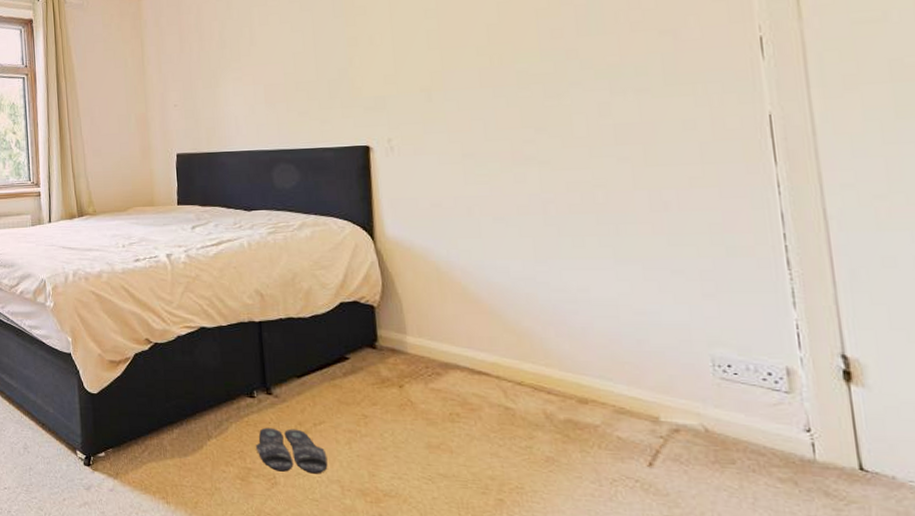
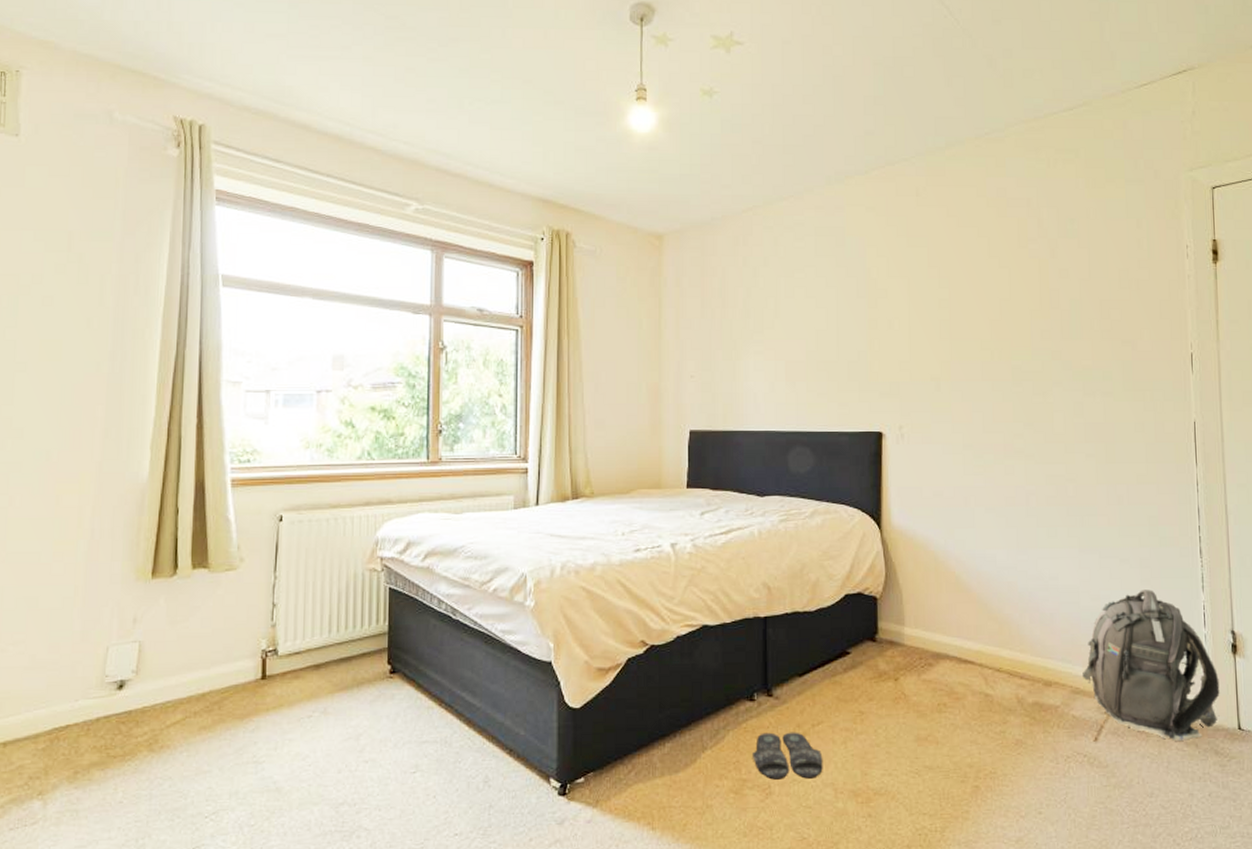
backpack: none [628,305,829,476] -> present [1082,590,1220,741]

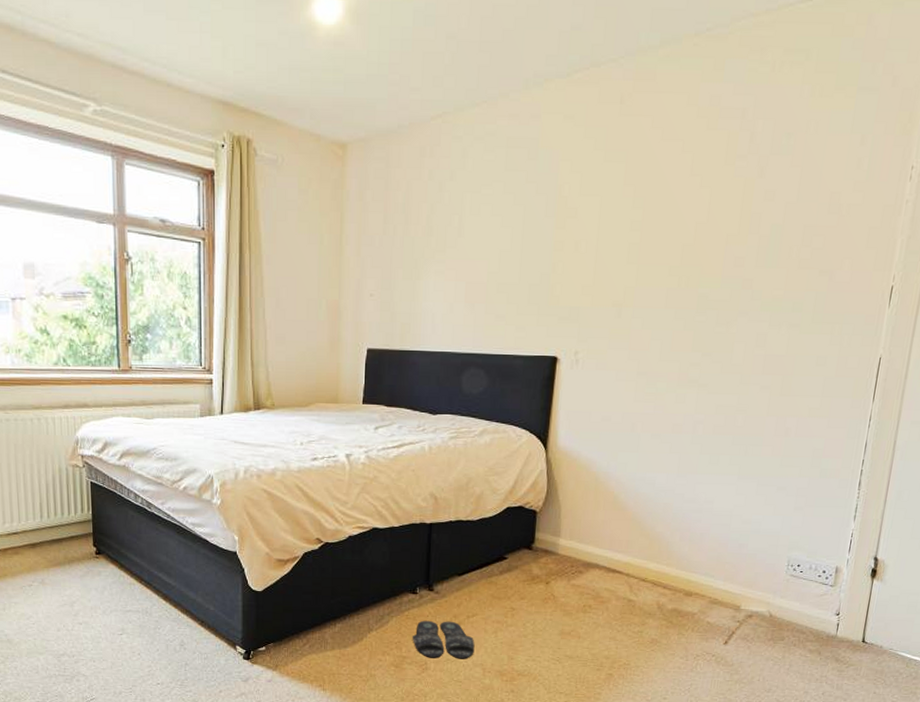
backpack: present [1082,590,1220,741] -> none [722,516,853,648]

